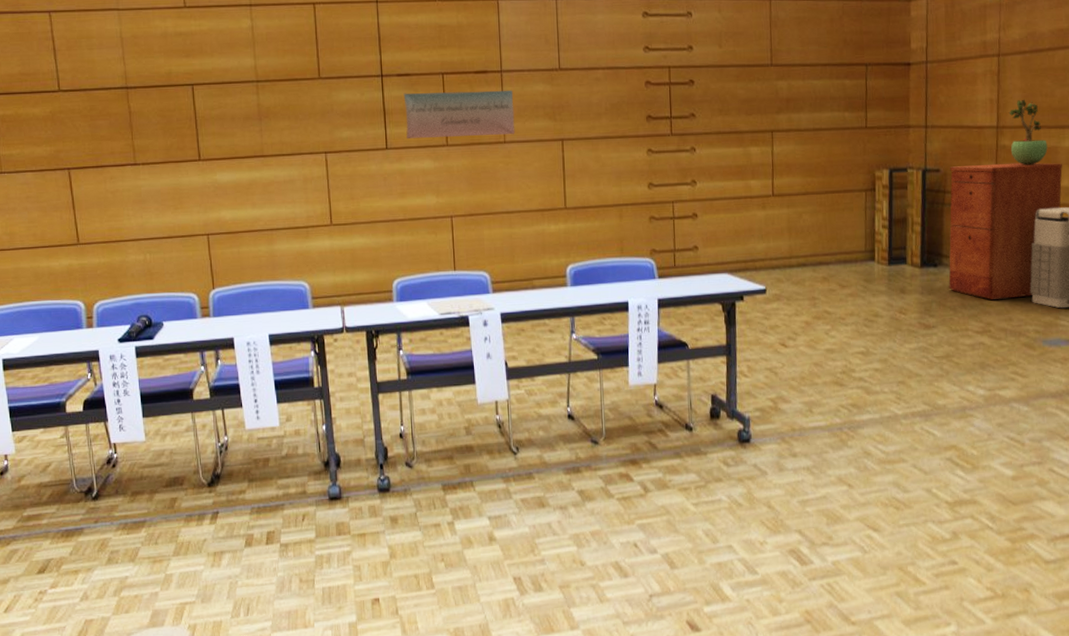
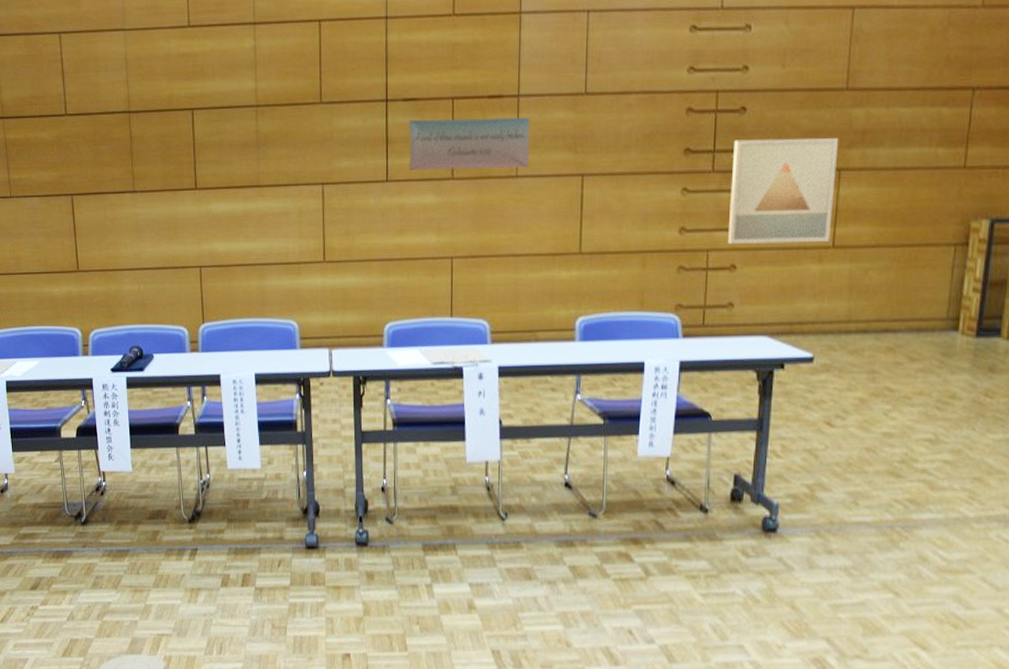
wall art: none [686,105,770,196] -> present [727,138,839,244]

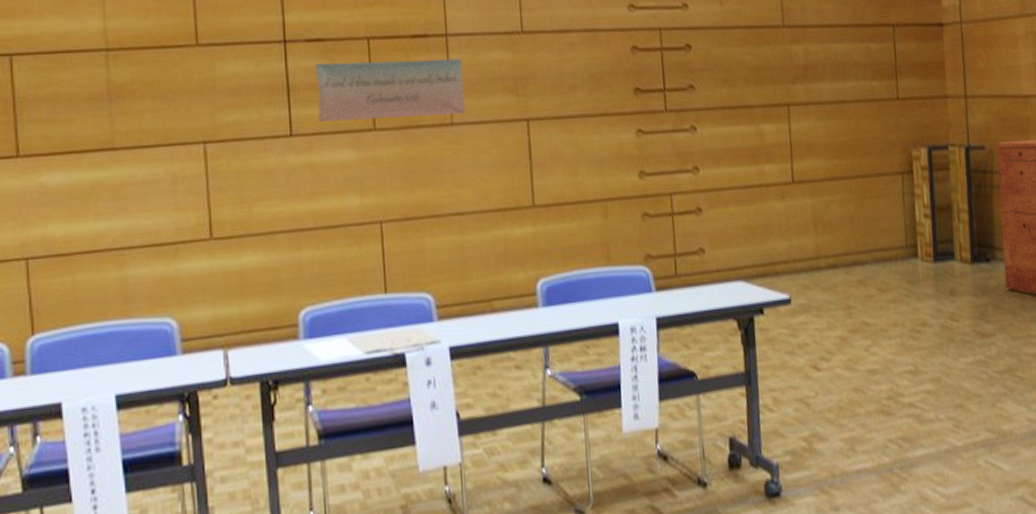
wall art: present [727,138,839,244] -> none [683,74,789,186]

